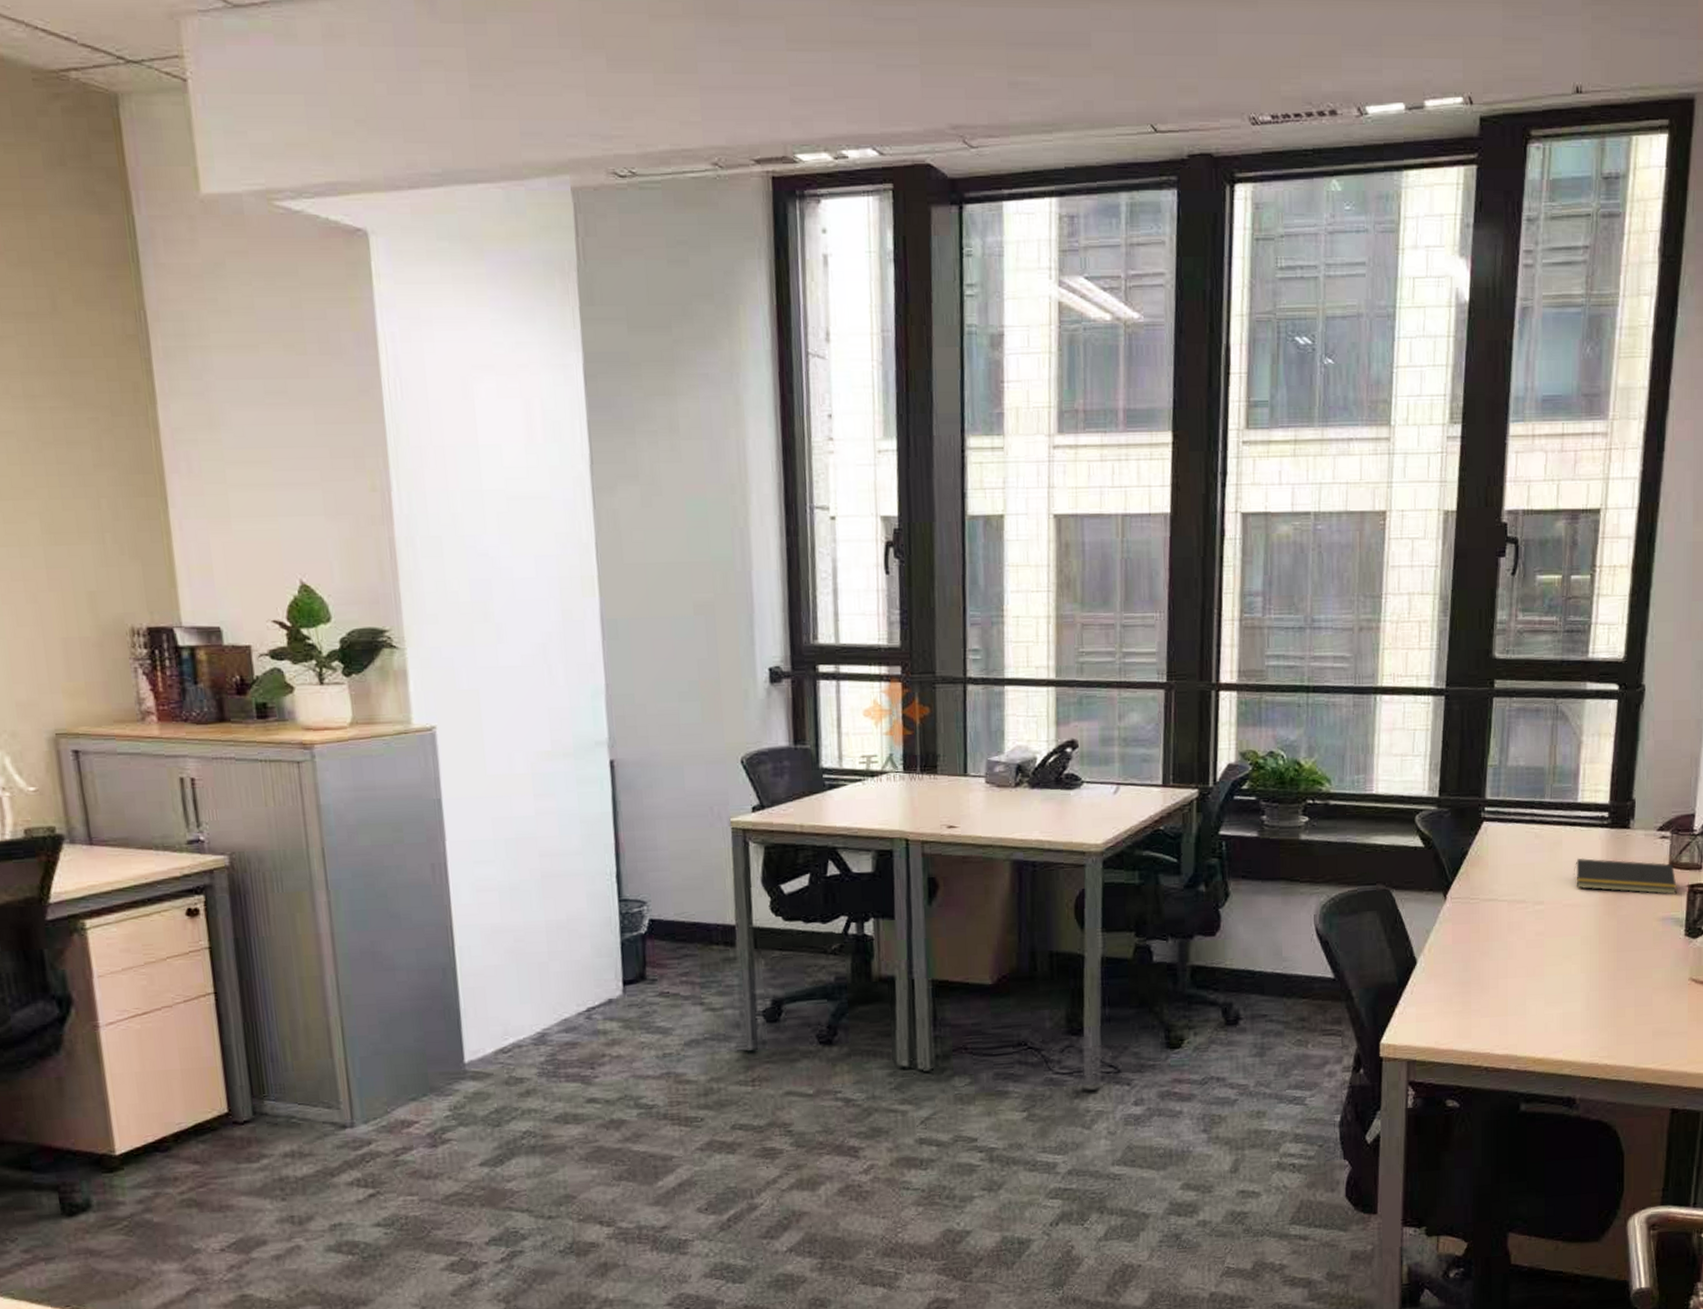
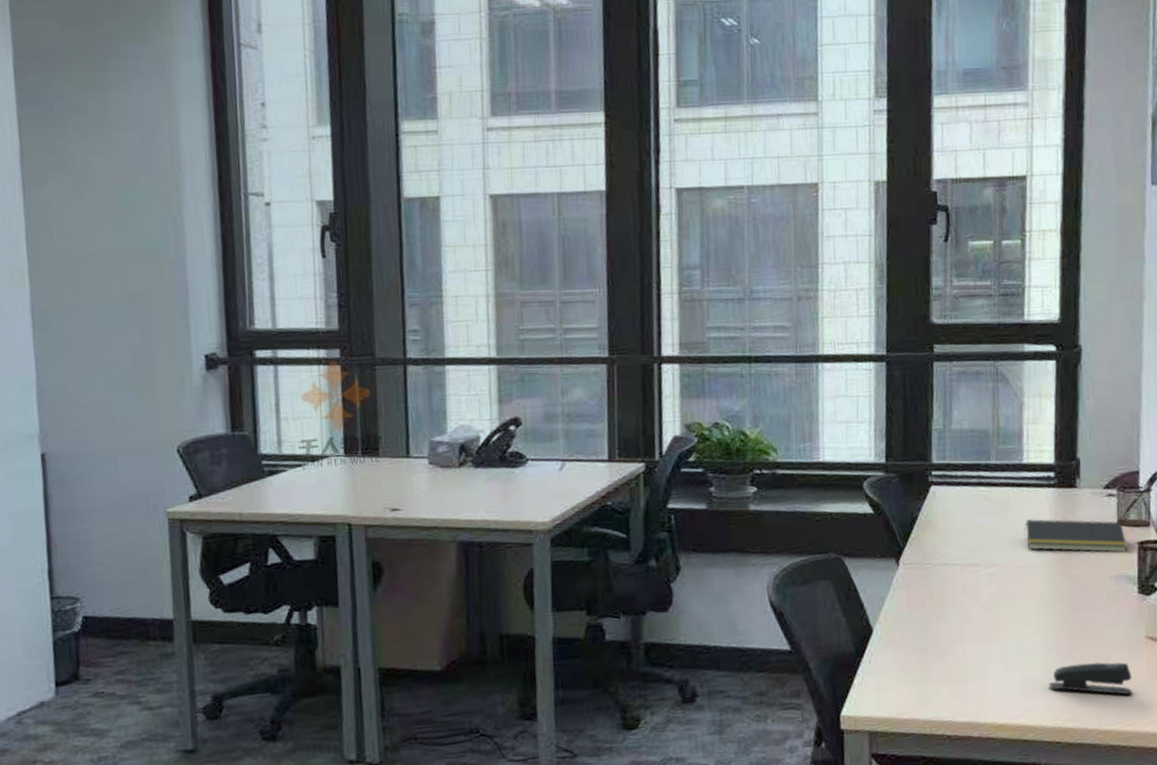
stapler: none [1588,1001,1672,1035] -> present [1049,661,1133,695]

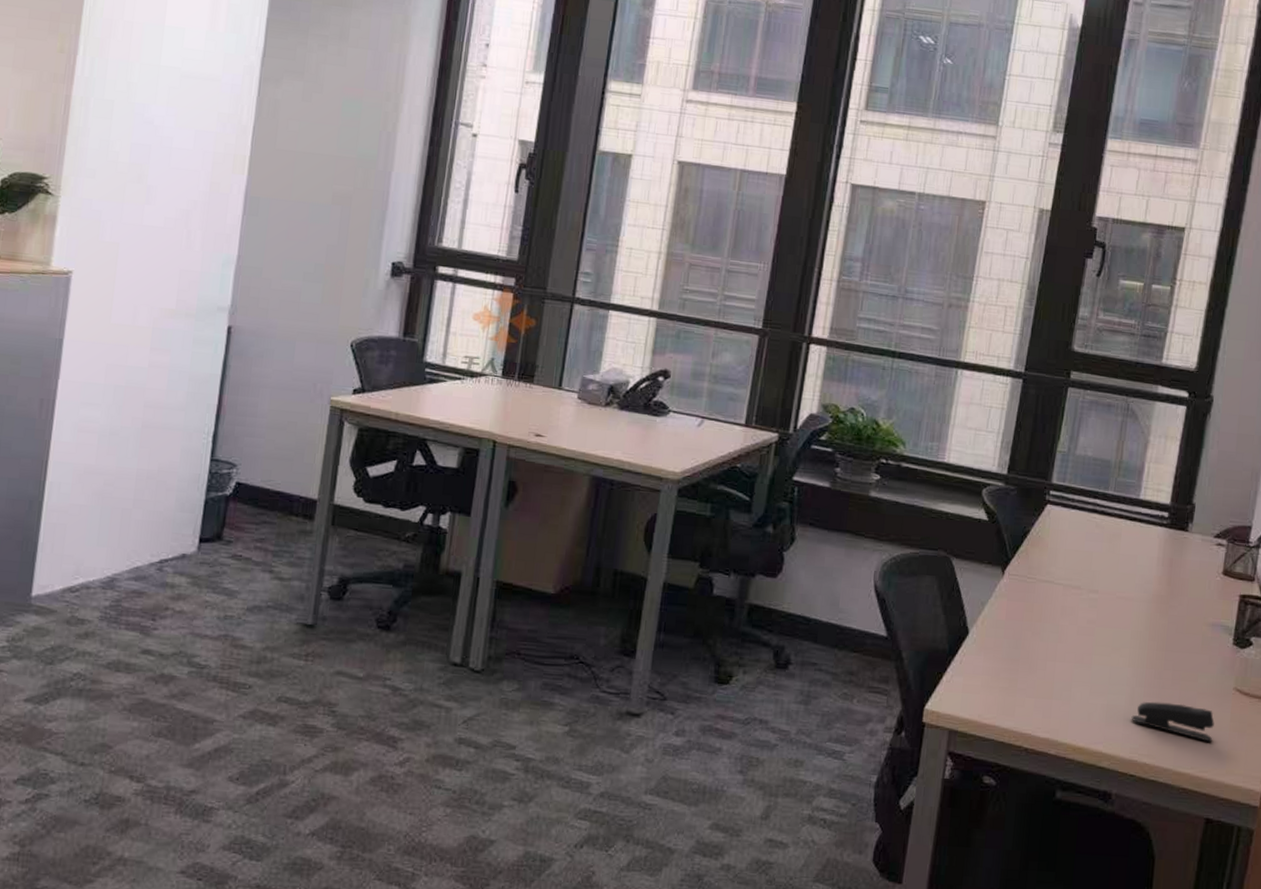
notepad: present [1024,518,1127,553] -> none [1130,553,1229,603]

